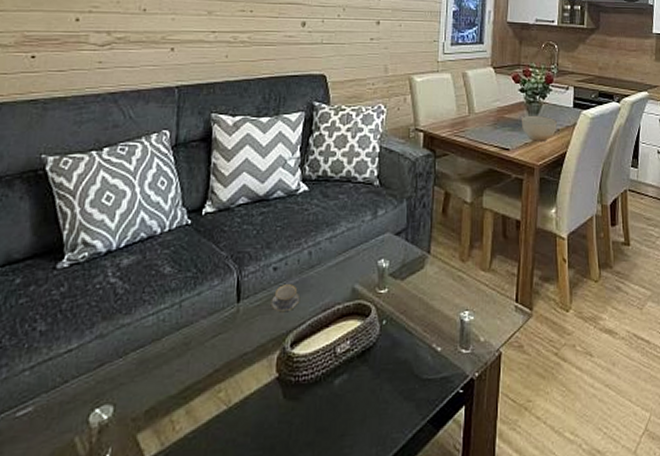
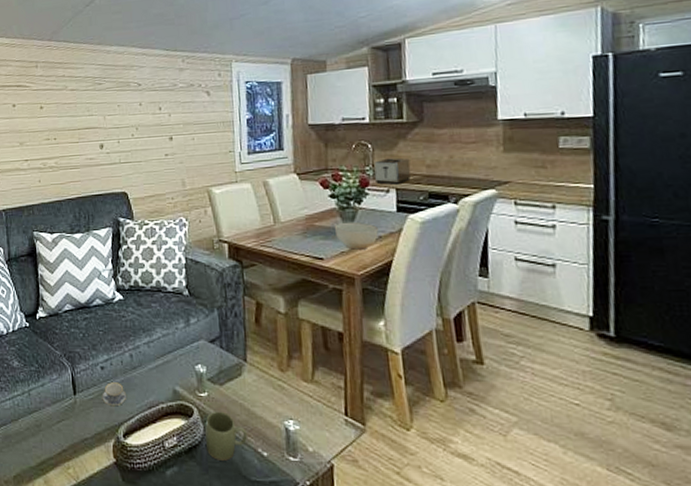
mug: none [380,307,423,362] -> present [204,411,247,461]
toaster: none [558,59,587,82] -> present [374,158,411,185]

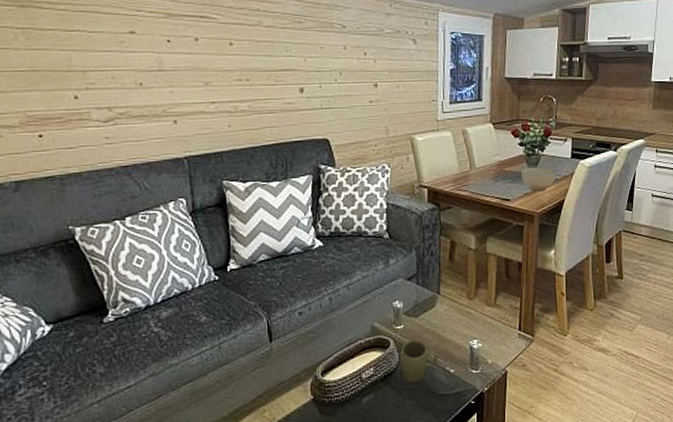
teacup: present [102,382,127,407] -> none [299,325,326,349]
toaster: present [374,158,411,185] -> none [556,111,585,134]

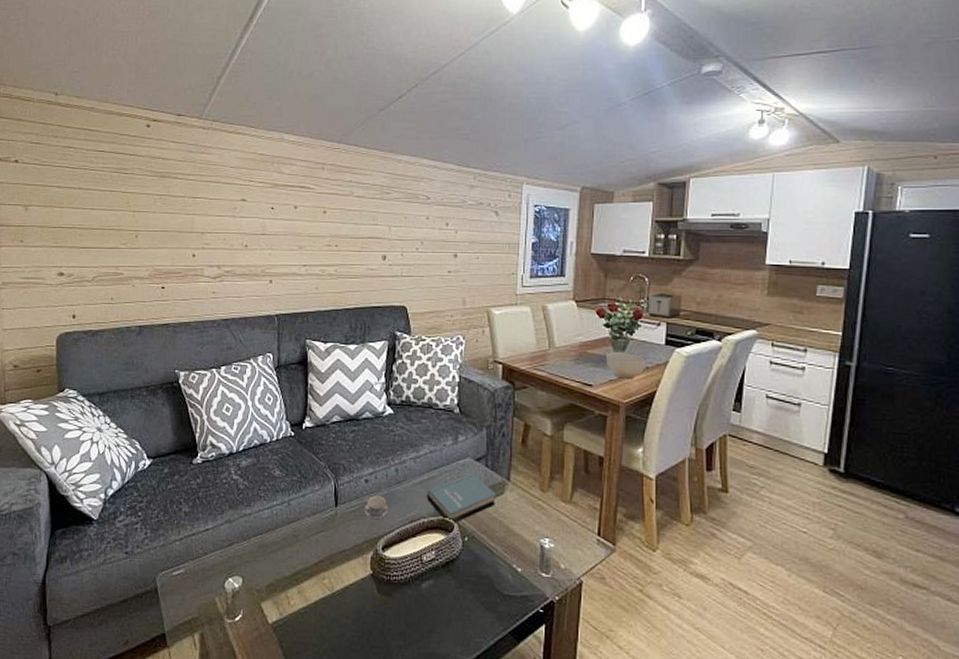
teacup: none [299,325,326,349] -> present [363,495,389,520]
book: none [362,291,429,341] -> present [427,472,497,524]
mug: present [399,339,437,383] -> none [462,527,503,575]
toaster: none [556,111,585,134] -> present [649,292,682,318]

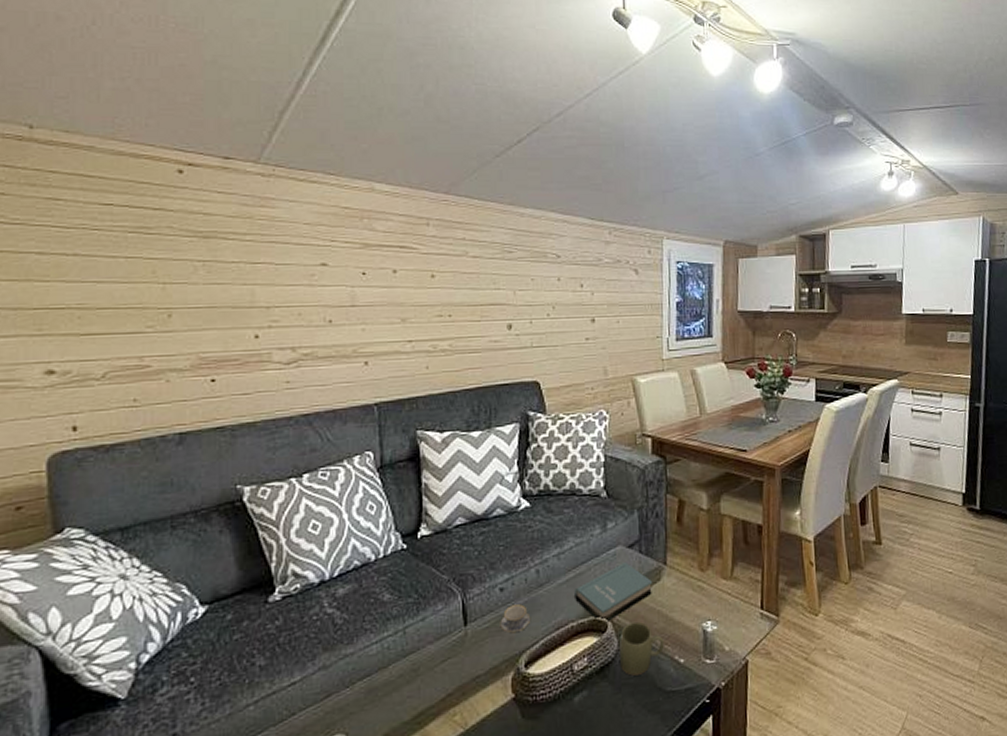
mug: none [462,527,503,575] -> present [618,621,664,676]
bowl: present [605,351,646,379] -> none [758,411,798,440]
toaster: present [649,292,682,318] -> none [797,347,830,374]

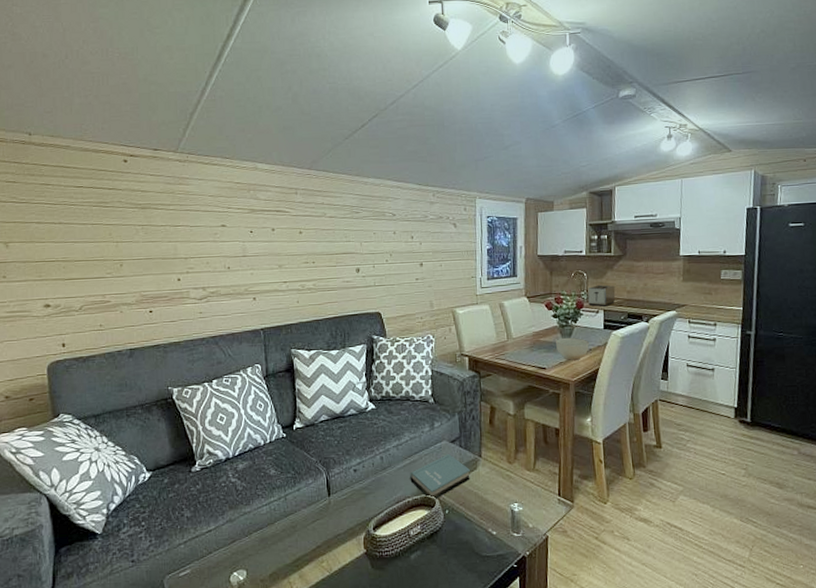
teacup: present [500,604,531,634] -> none [354,482,378,504]
mug: present [618,621,664,676] -> none [444,500,480,542]
bowl: none [758,411,798,440] -> present [555,337,589,360]
toaster: none [797,347,830,374] -> present [588,284,616,307]

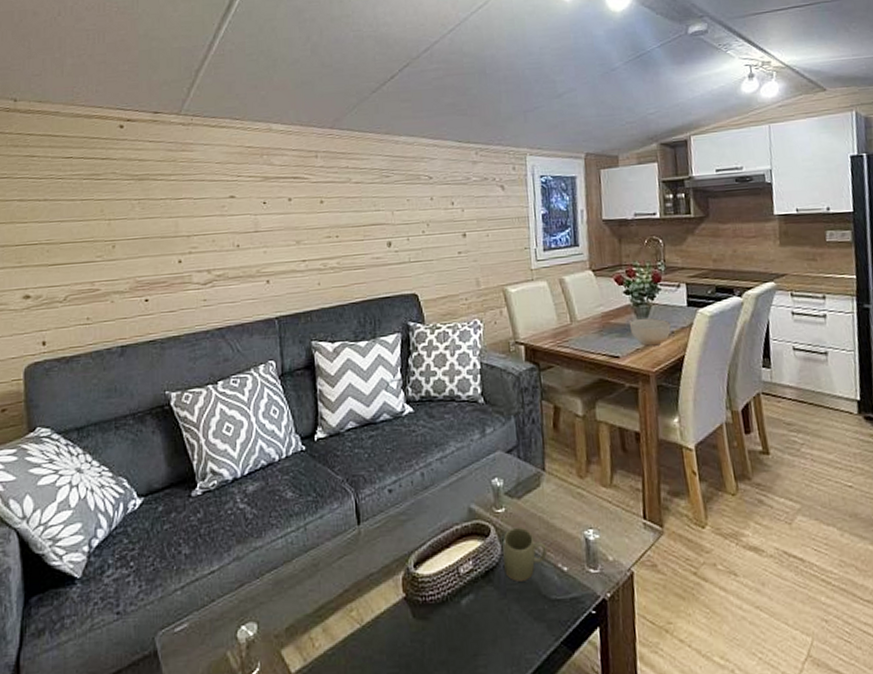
book: present [410,453,471,500] -> none [457,466,533,527]
mug: none [444,500,480,542] -> present [502,526,547,582]
toaster: present [588,284,616,307] -> none [665,252,700,280]

